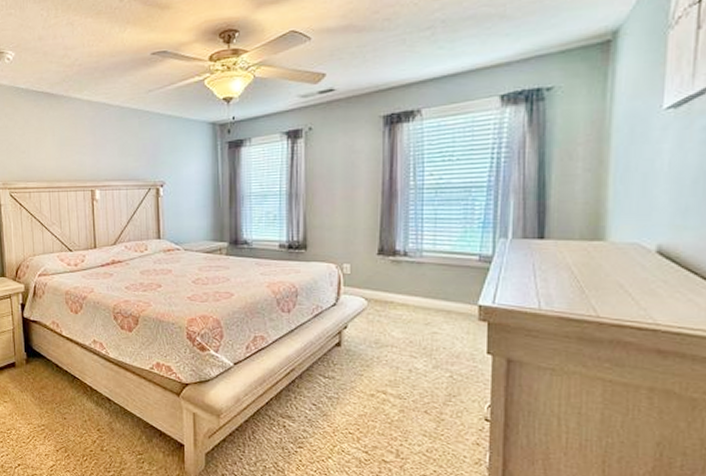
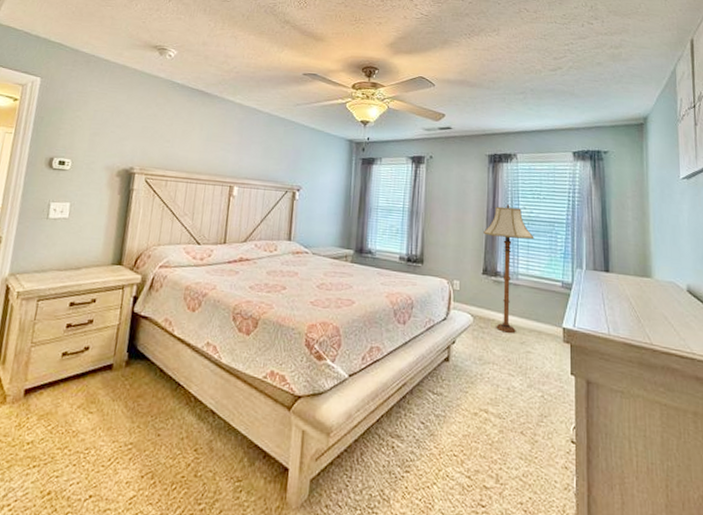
floor lamp: none [378,173,444,314] -> present [484,205,534,333]

